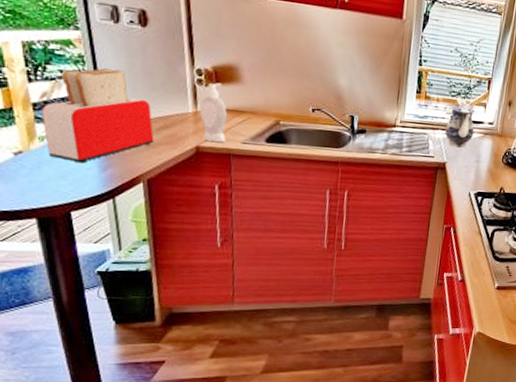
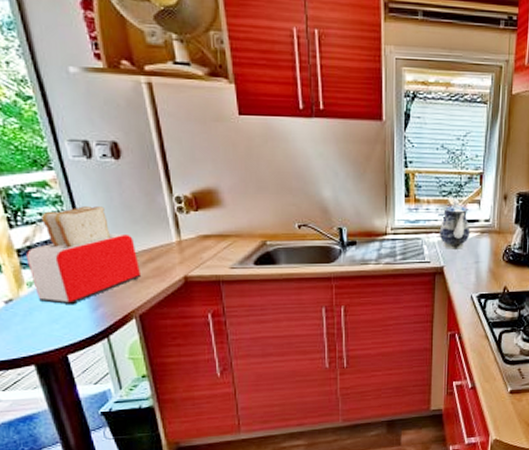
soap bottle: present [199,82,227,143] -> none [182,209,214,271]

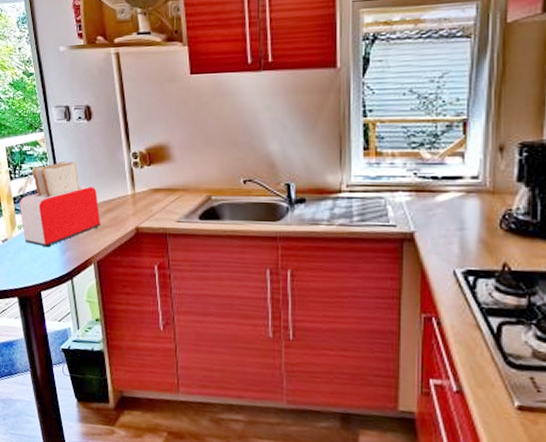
teapot: present [439,199,470,249] -> none [408,152,451,212]

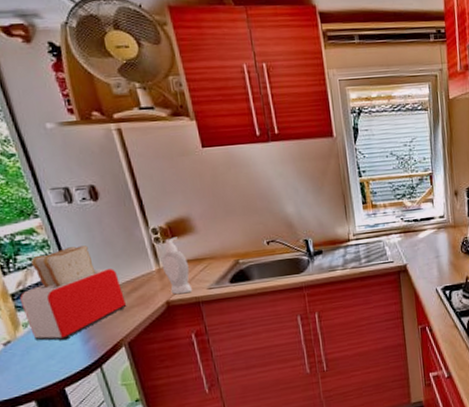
soap bottle: none [136,163,162,223] -> present [161,237,193,295]

